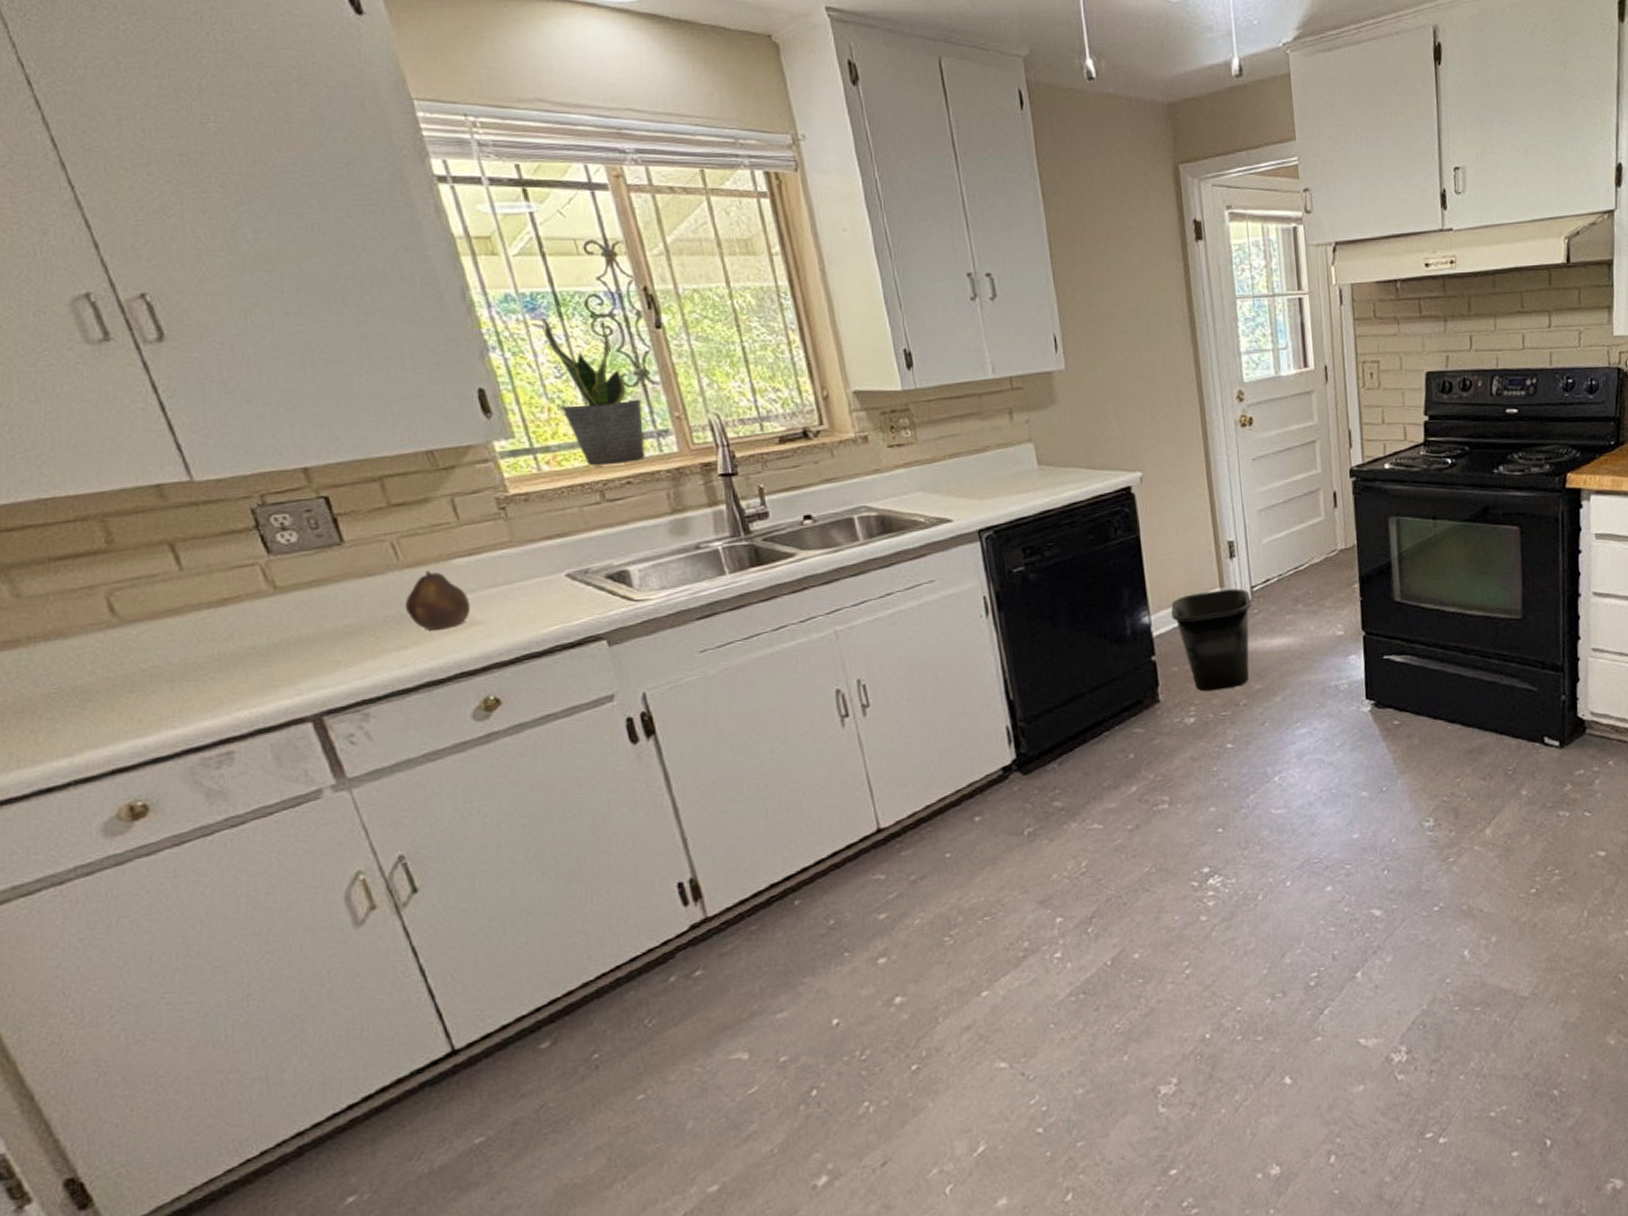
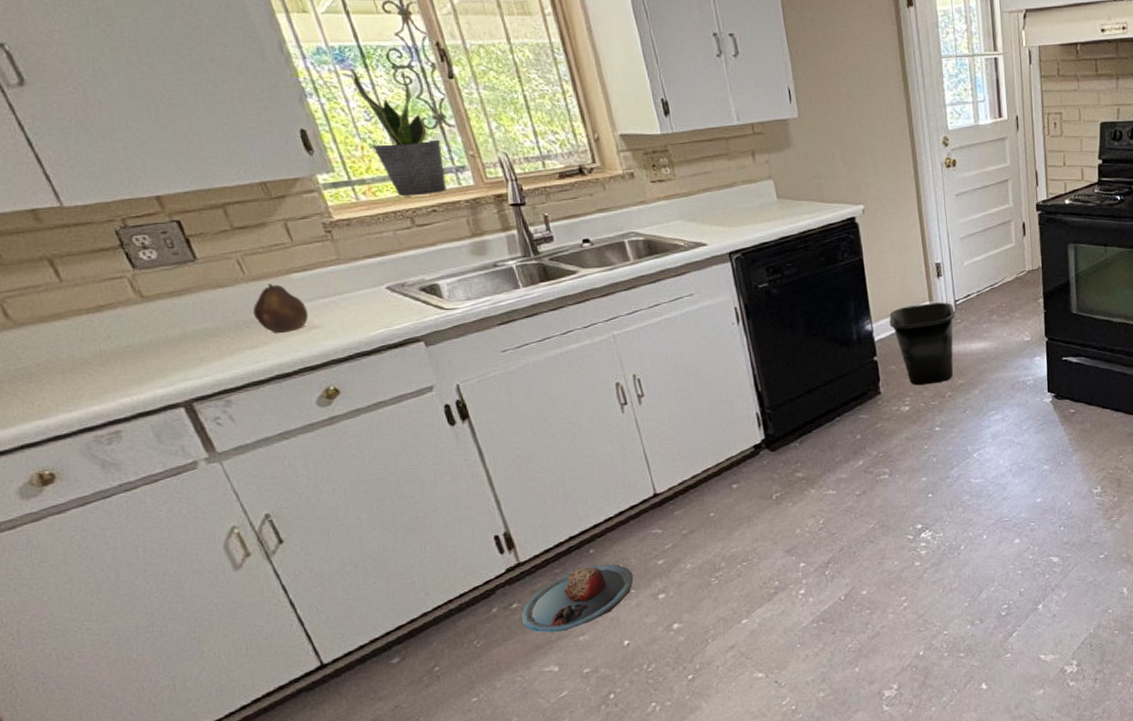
pet bowl: none [705,919,848,1009] -> present [521,564,634,633]

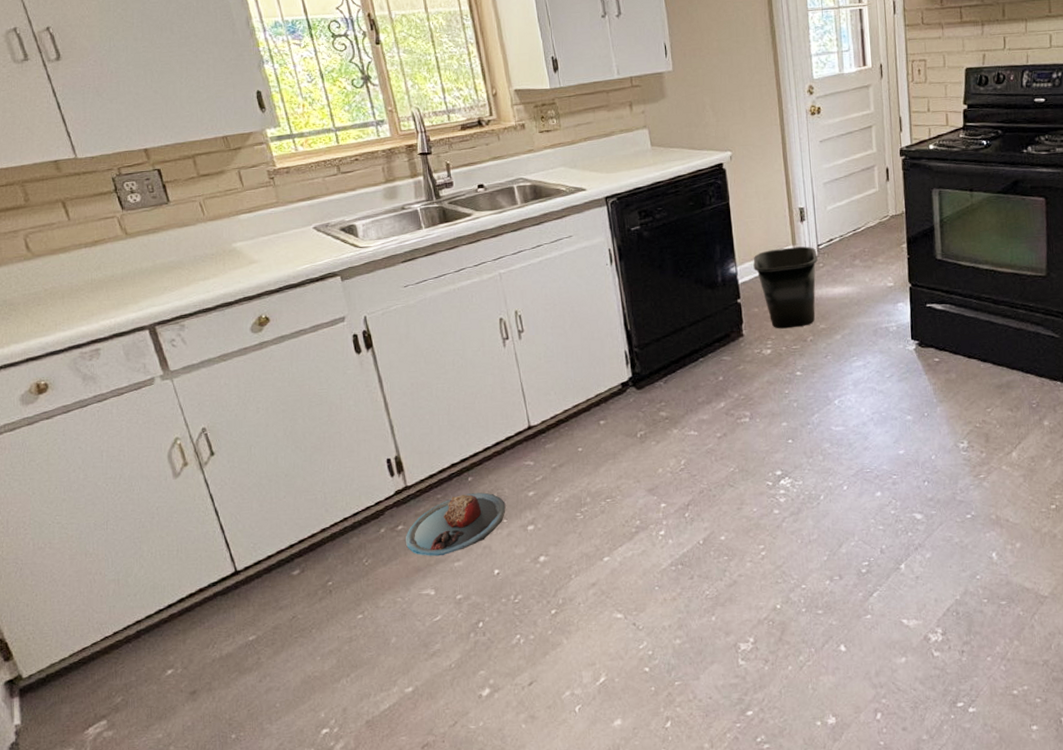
fruit: present [252,283,309,334] -> none [208,223,251,267]
potted plant: present [350,69,447,197] -> none [299,39,368,148]

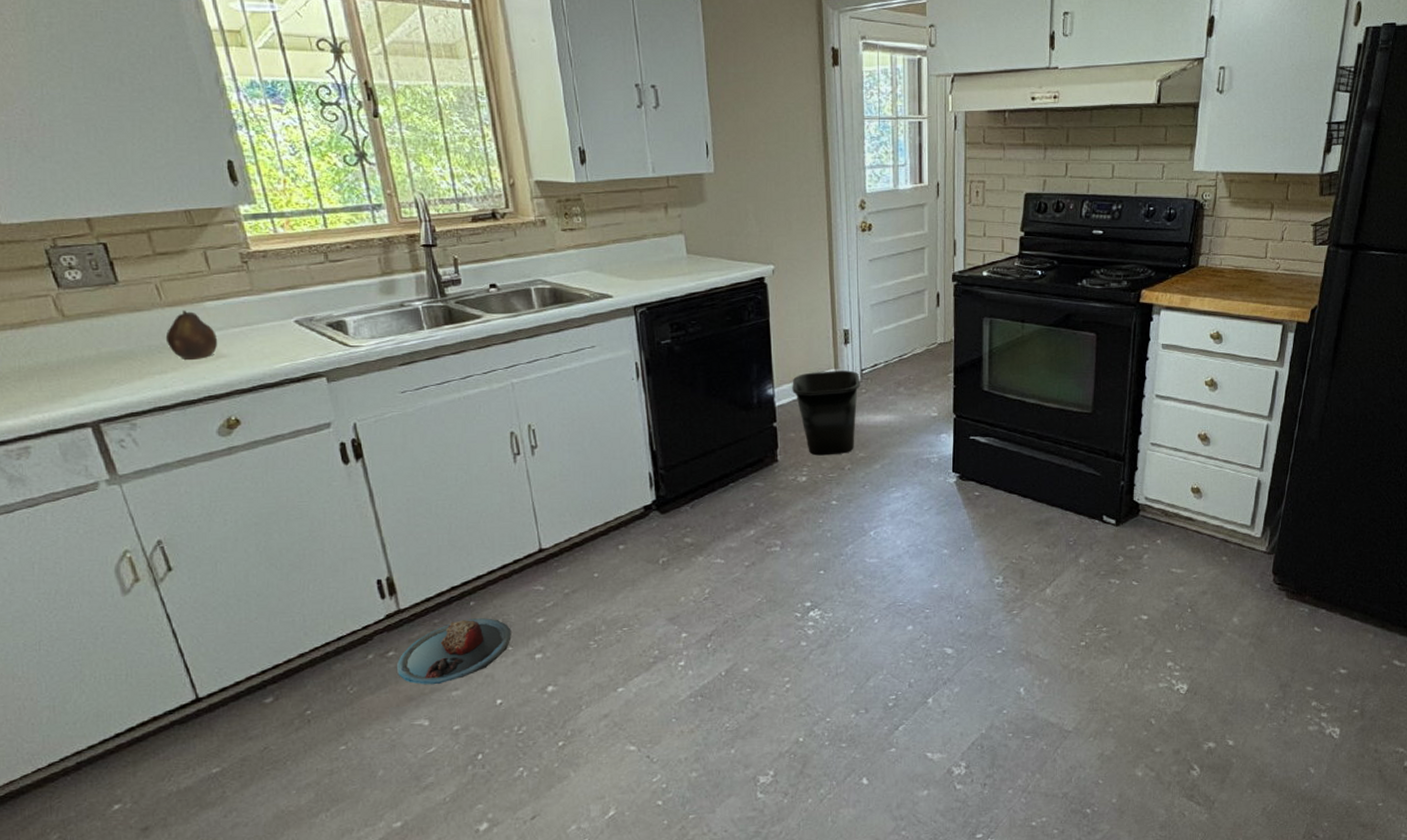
fruit: none [208,223,251,267] -> present [165,310,218,361]

